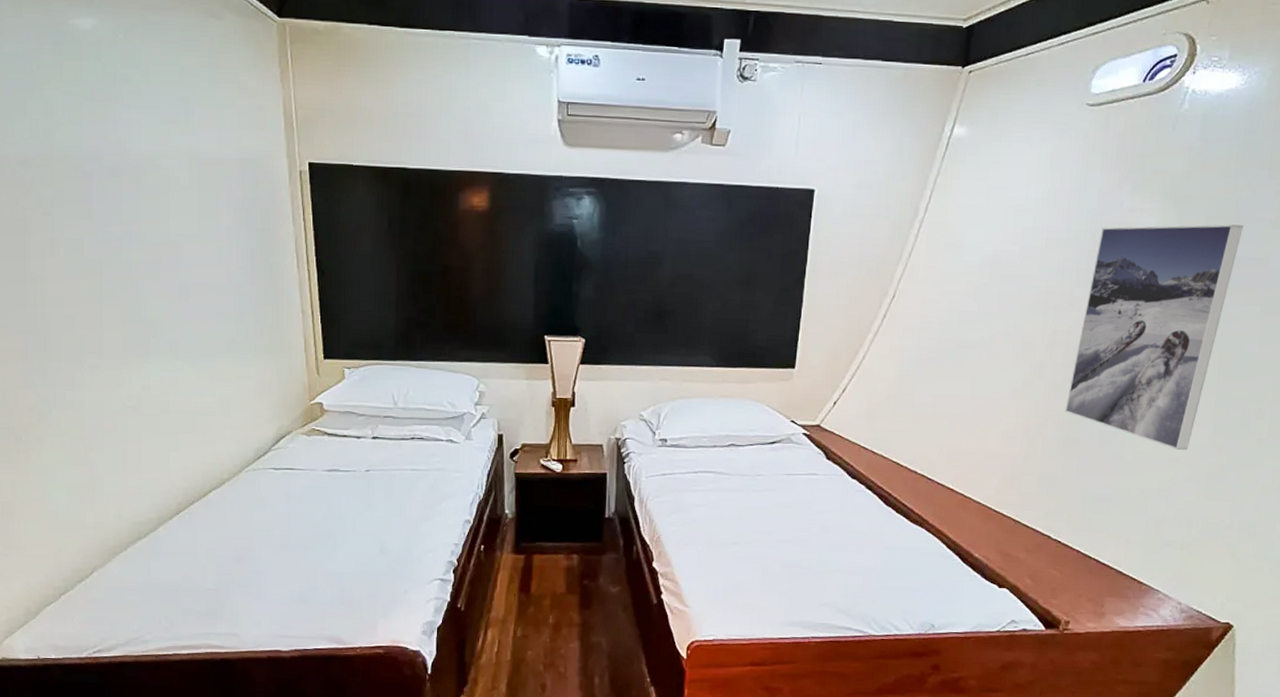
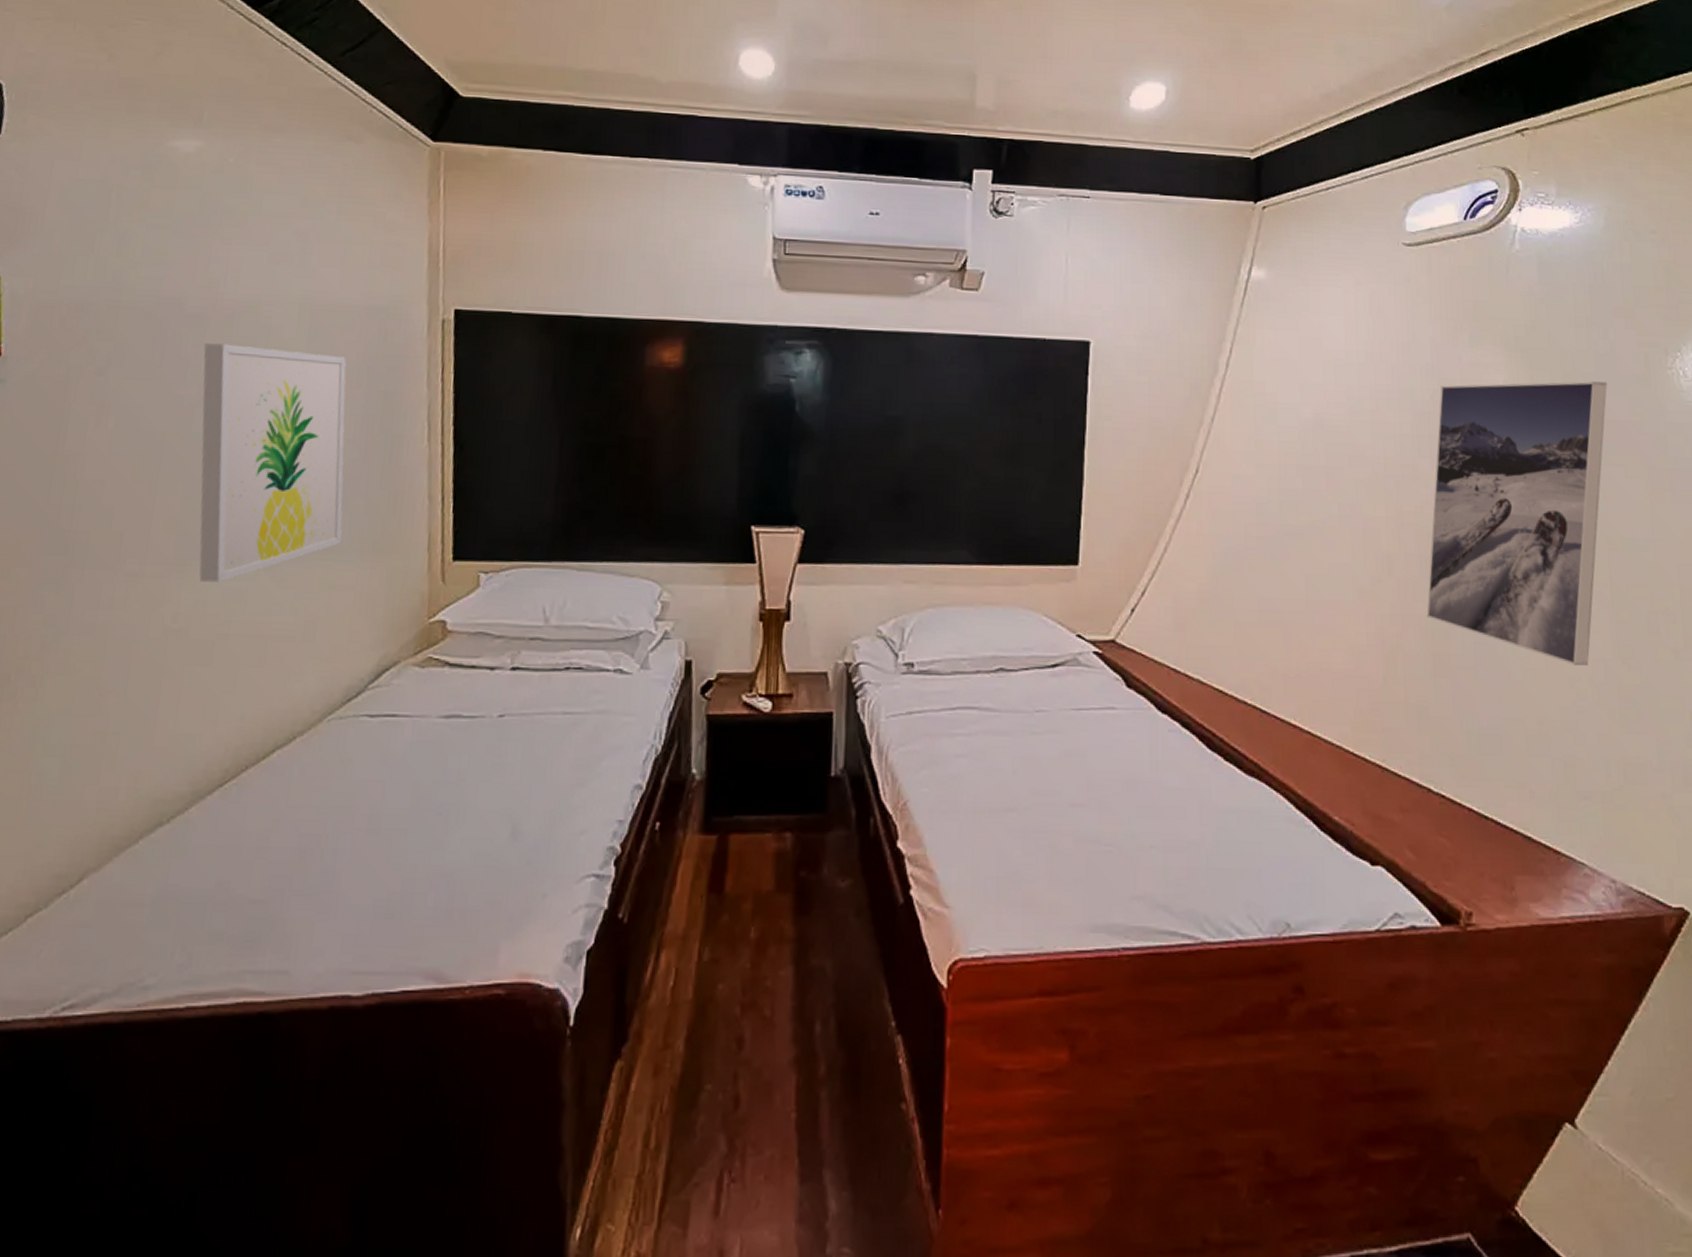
wall art: none [121,190,241,373] -> present [199,343,347,582]

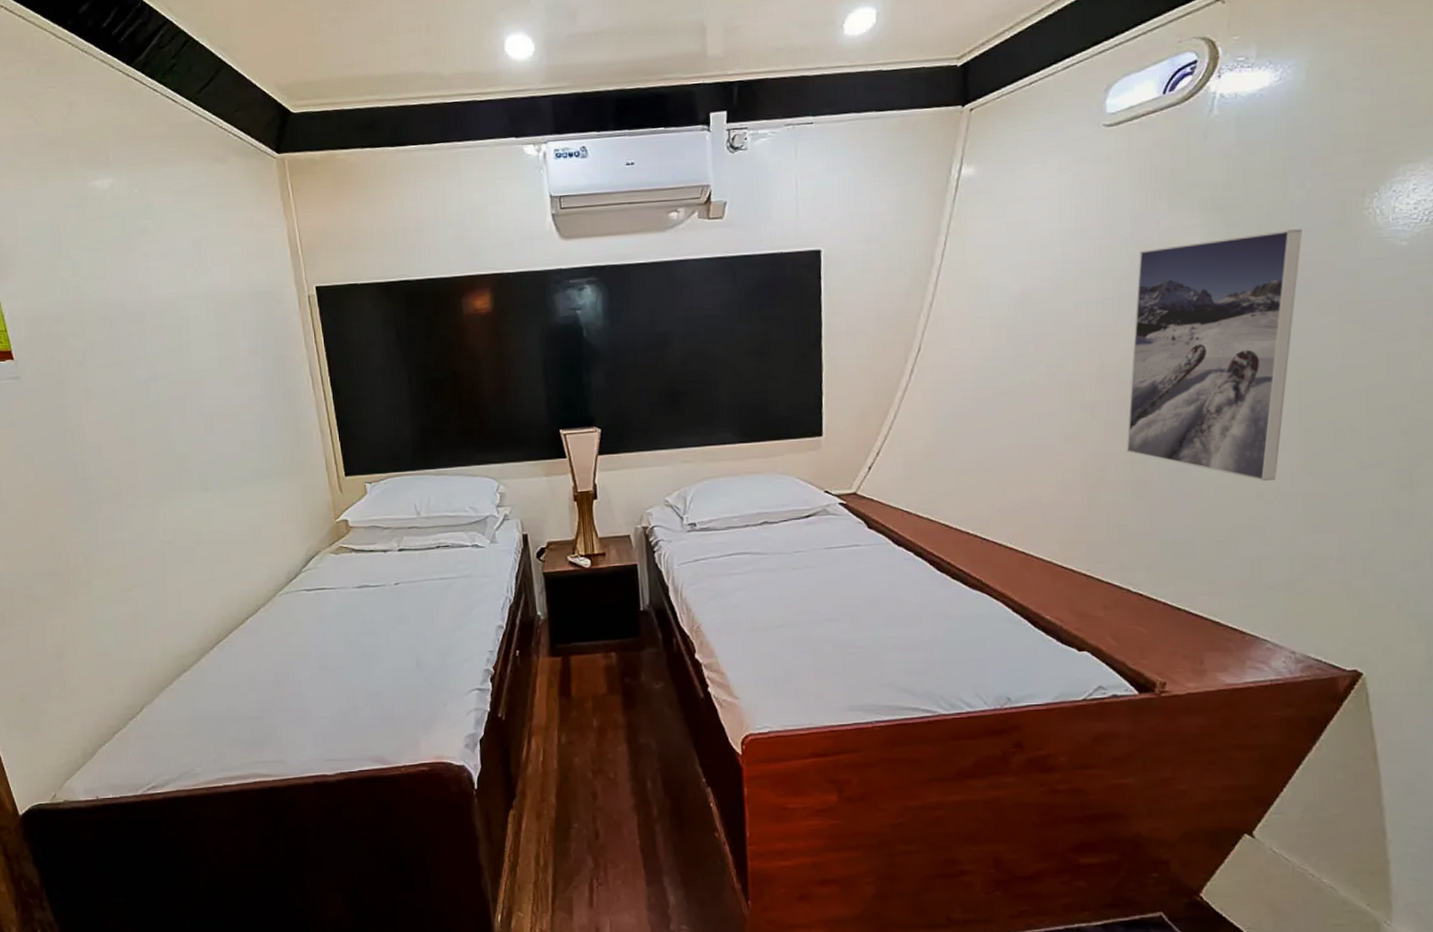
wall art: present [199,343,347,582] -> none [146,332,265,506]

